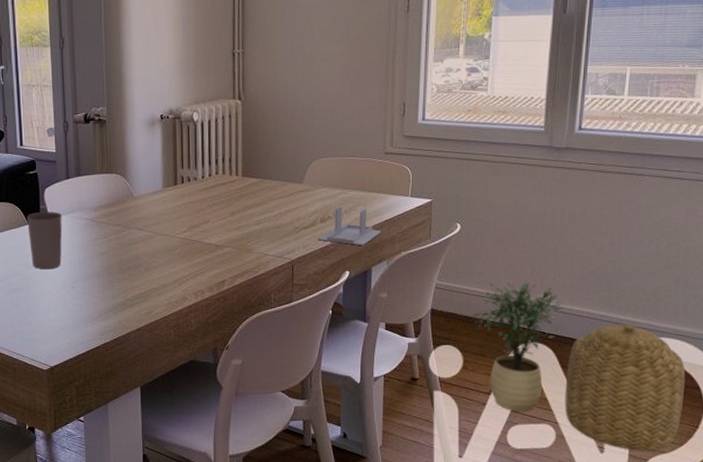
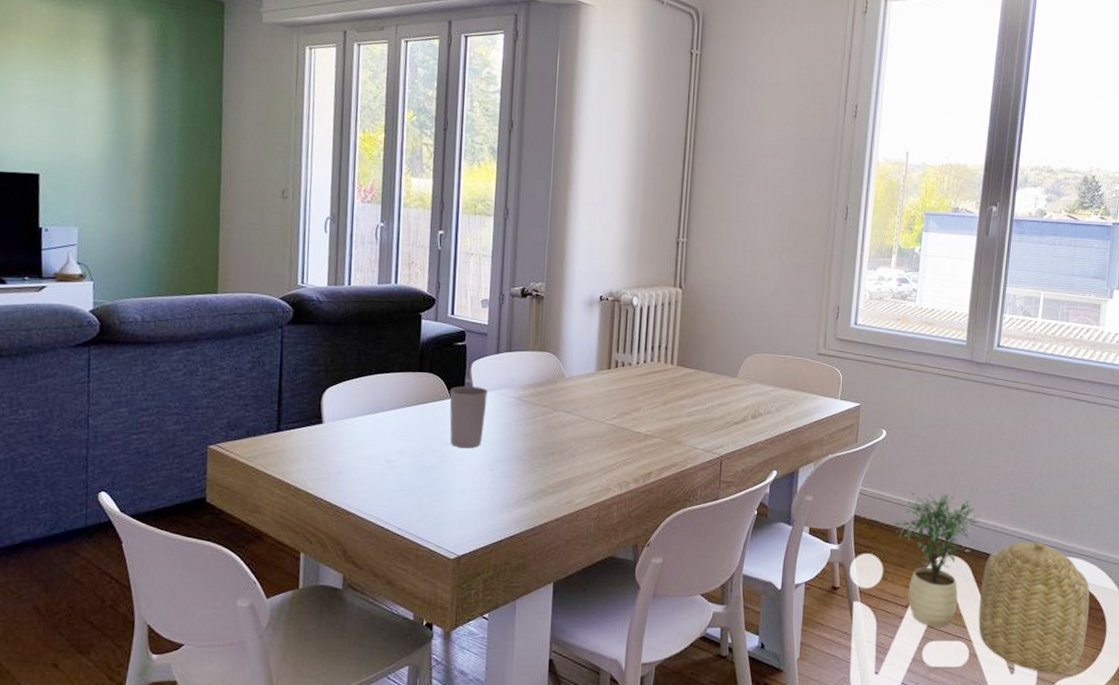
napkin holder: present [319,206,381,245] -> none [749,404,810,445]

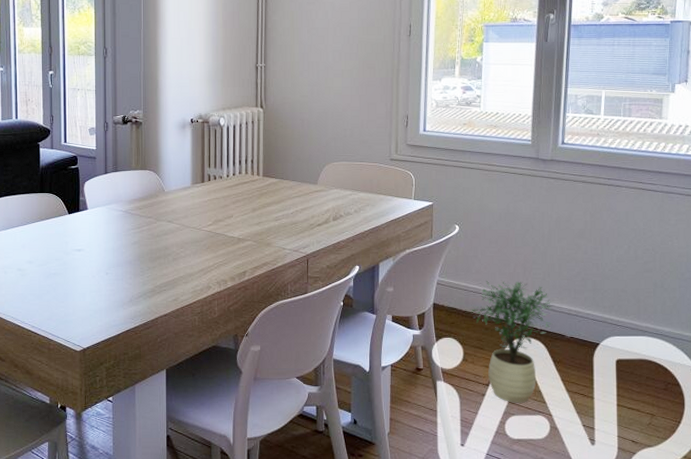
cup: present [449,386,488,449] -> none [67,203,99,257]
basket: present [978,541,1090,673] -> none [557,323,667,444]

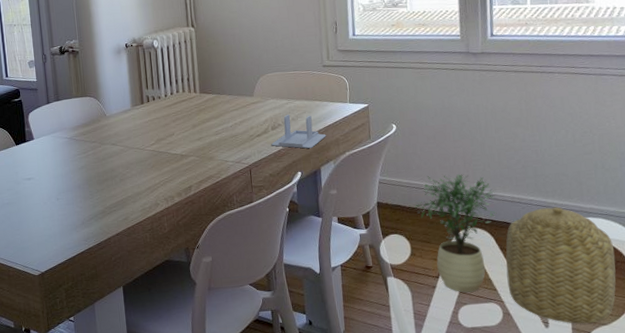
napkin holder: none [331,206,388,242] -> present [271,115,326,149]
basket: none [557,323,667,444] -> present [505,207,616,324]

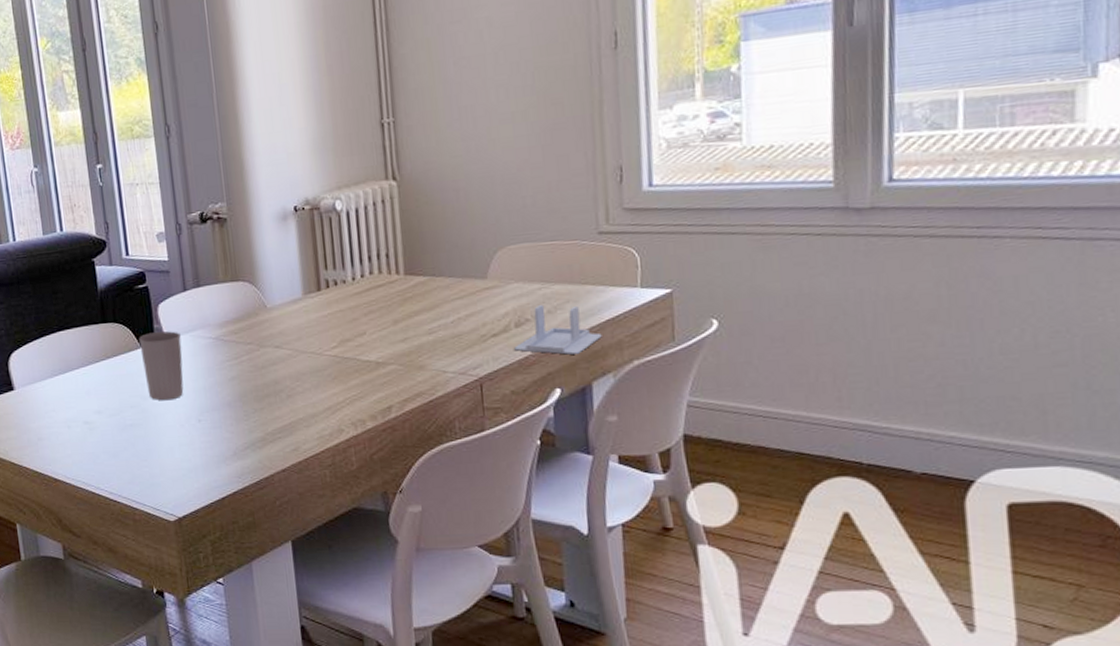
cup: none [14,133,47,185] -> present [139,331,184,401]
potted plant: present [414,173,497,293] -> none [746,394,889,573]
basket: present [505,207,616,324] -> none [901,448,1104,631]

